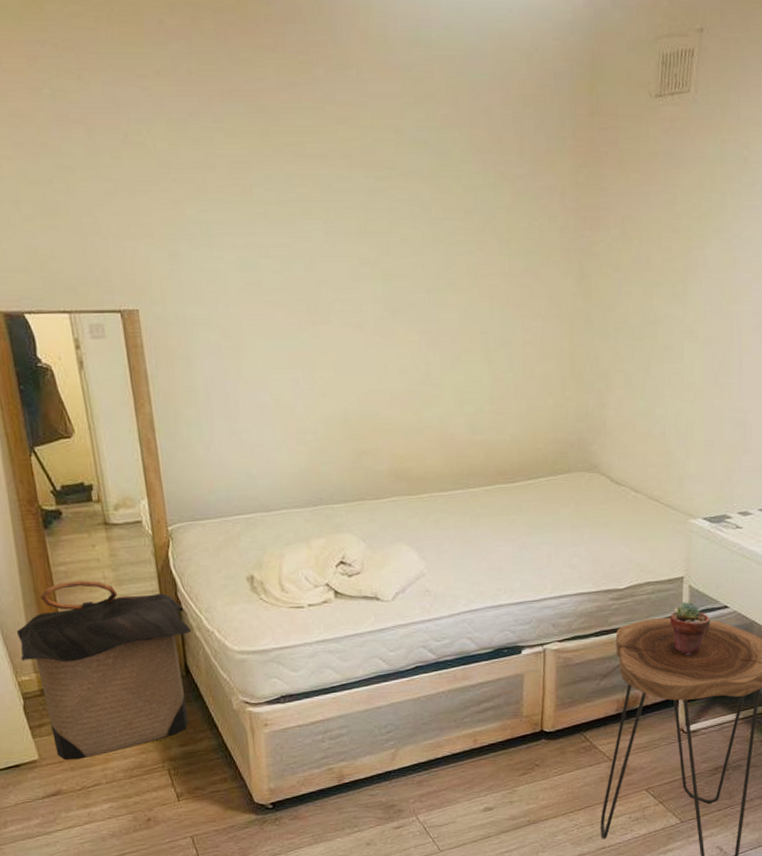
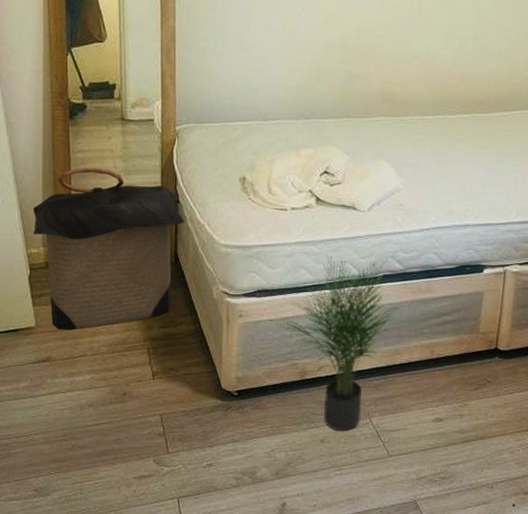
potted plant: none [304,649,438,832] -> present [275,254,401,431]

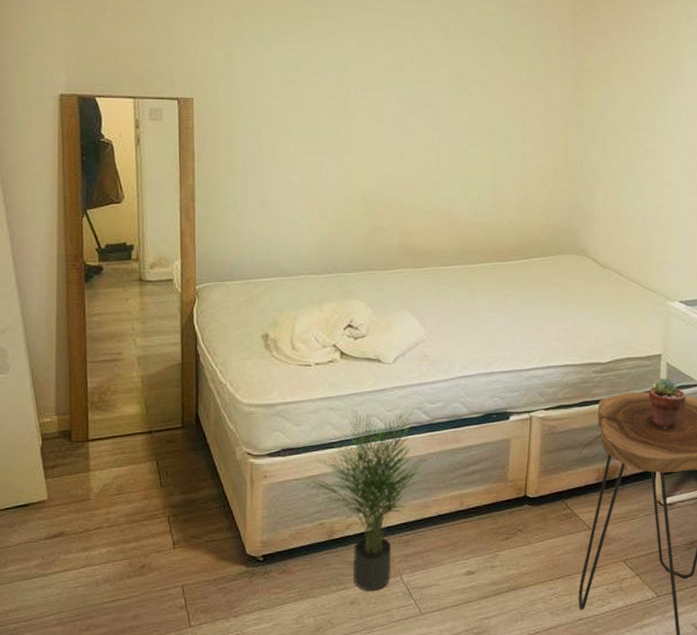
laundry hamper: present [32,167,185,330] -> none [45,330,206,502]

